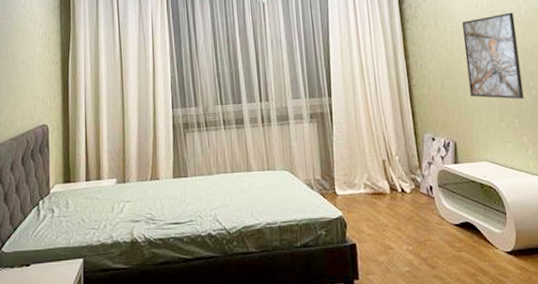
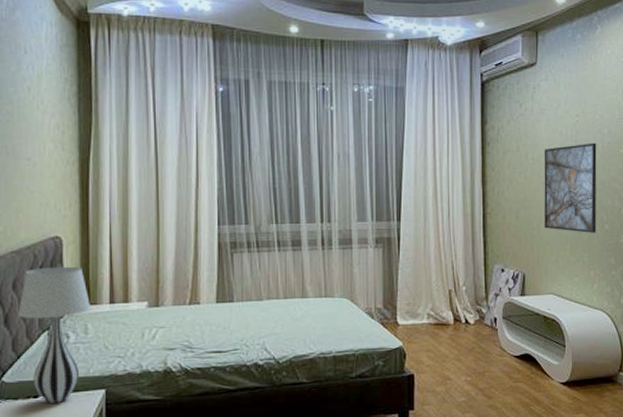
table lamp: none [15,149,72,271] -> present [18,266,92,403]

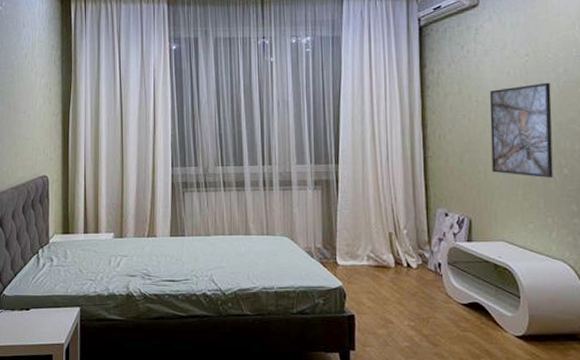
table lamp: present [18,266,92,403] -> none [16,201,70,316]

